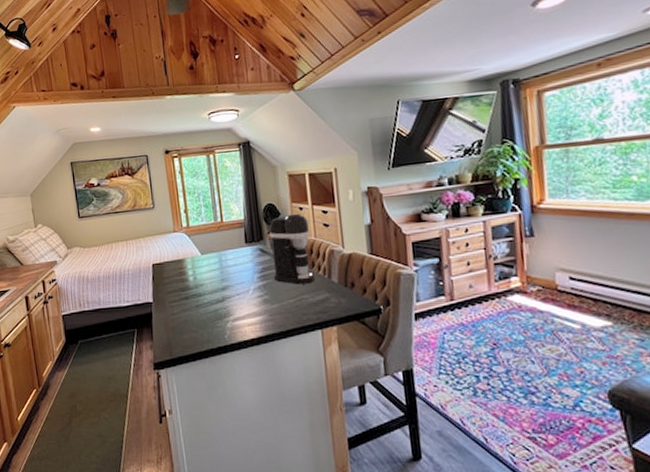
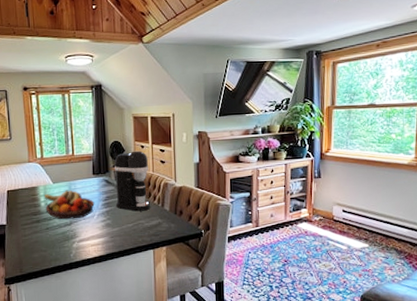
fruit bowl: none [191,261,249,296] -> present [43,190,95,220]

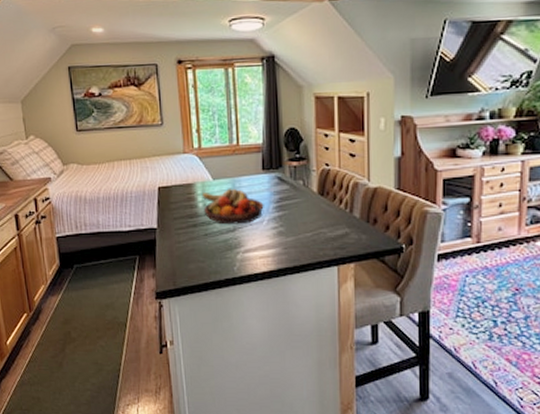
coffee maker: present [114,150,151,212] -> none [290,140,336,218]

